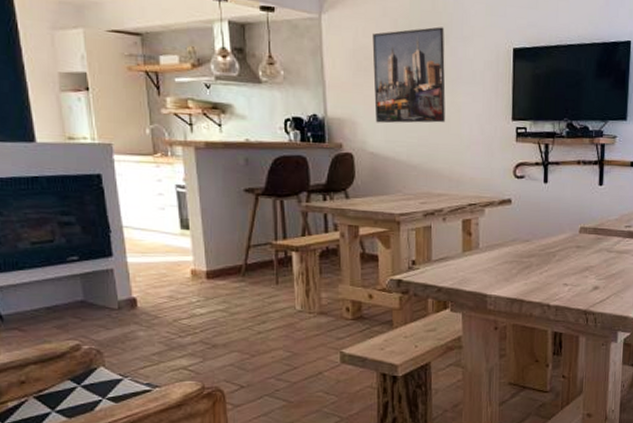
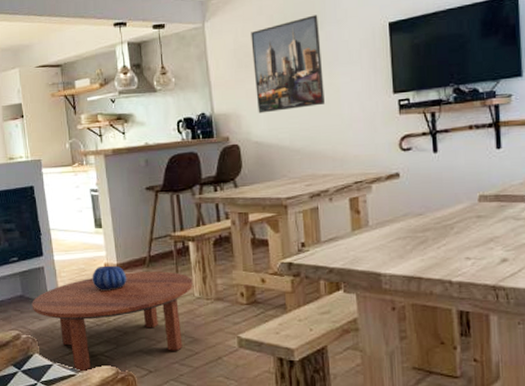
coffee table: none [96,281,294,387] -> present [32,271,193,372]
decorative bowl: none [175,272,218,299] -> present [92,265,127,291]

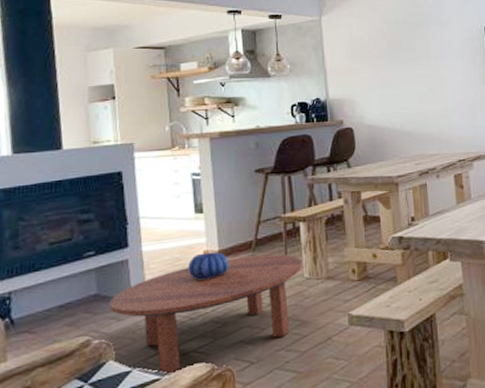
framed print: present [251,15,325,114] -> none [365,16,432,100]

